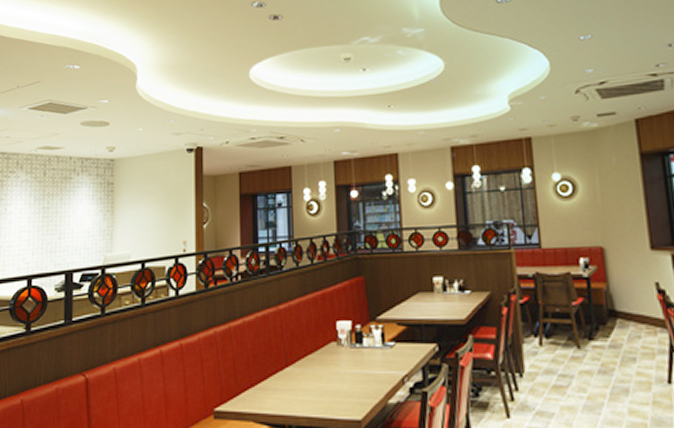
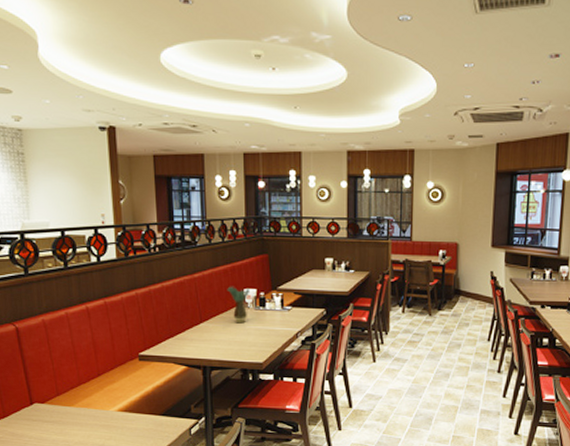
vase: none [317,318,344,367] -> present [227,286,251,324]

